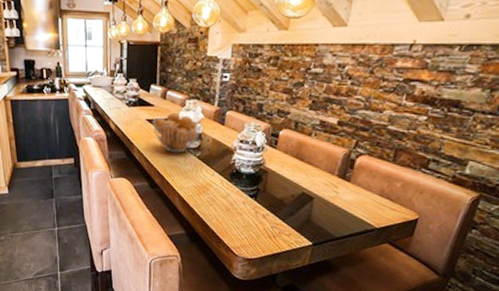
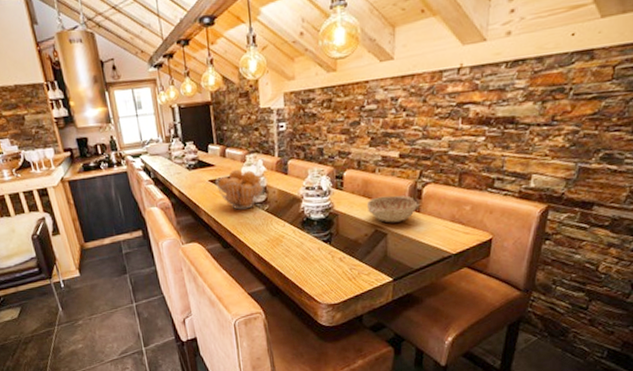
decorative bowl: none [297,160,349,189] -> present [366,195,418,223]

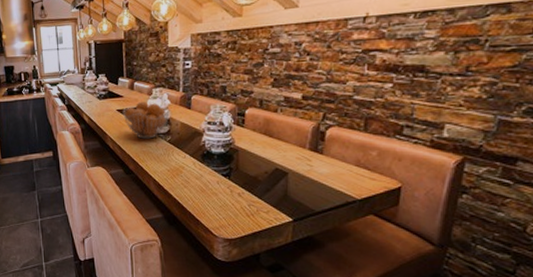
decorative bowl: present [366,195,418,223] -> none [267,135,321,163]

